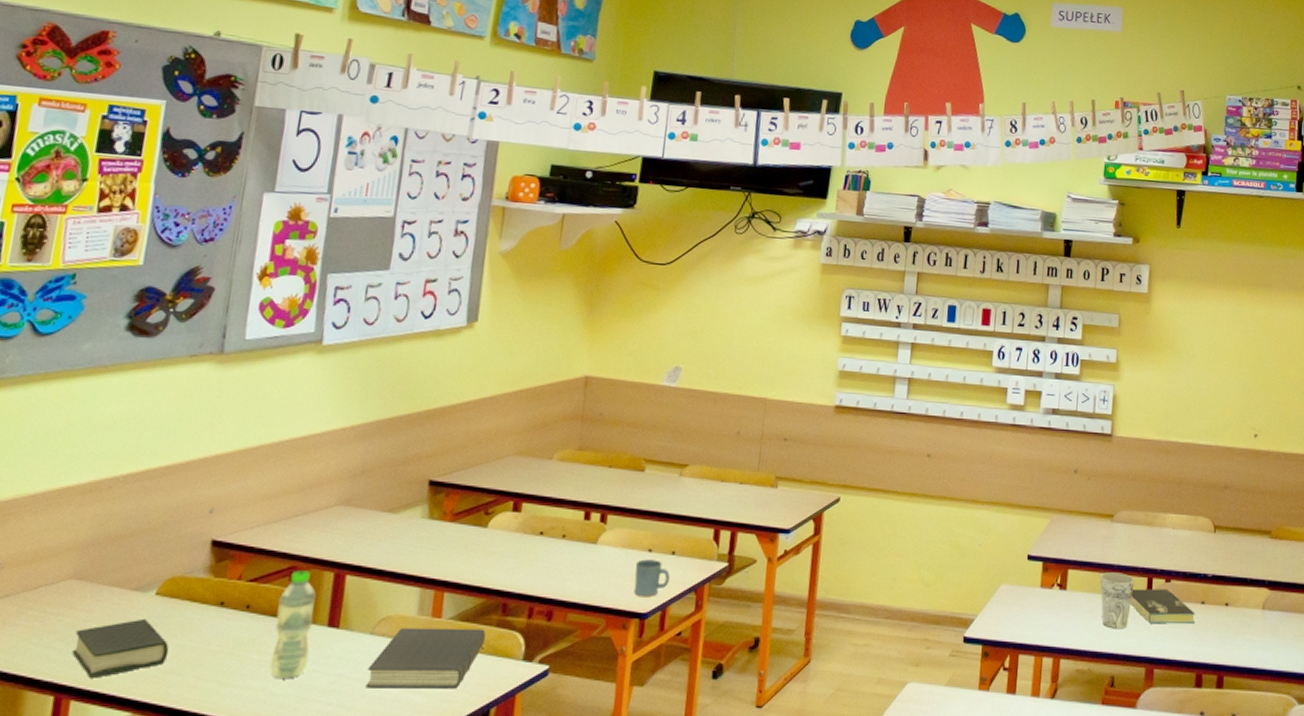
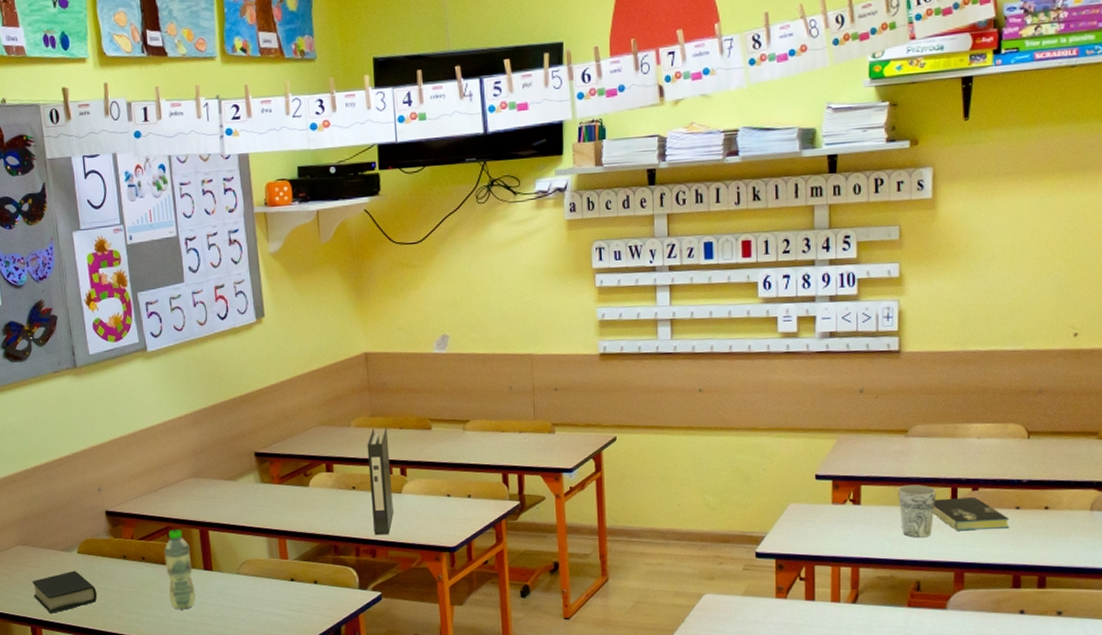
book: present [365,627,486,689] -> none [241,566,326,614]
binder: none [555,464,594,594] -> present [367,428,394,536]
mug: present [634,559,670,598] -> none [437,503,470,535]

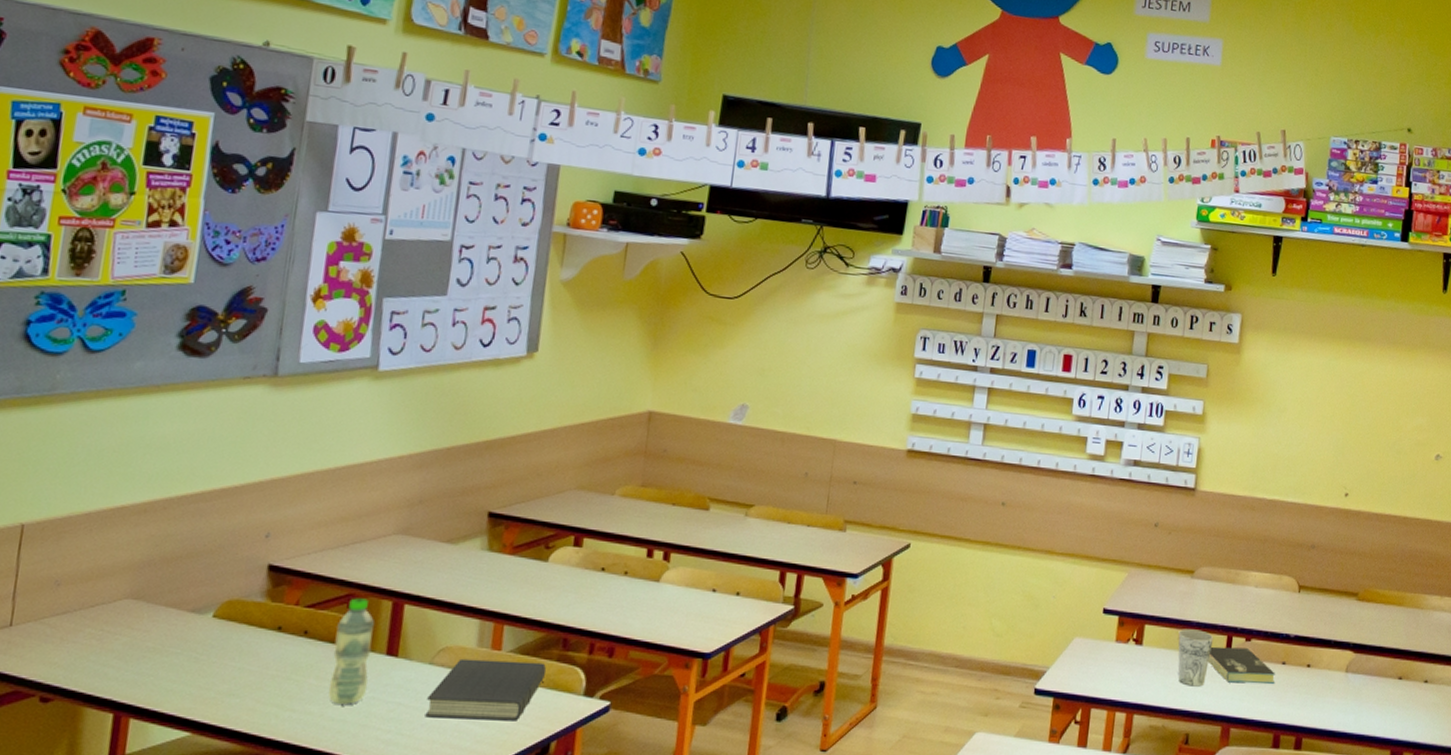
book: present [32,570,98,613] -> none [130,640,228,697]
book: none [241,566,326,614] -> present [425,658,547,721]
binder: present [367,428,394,536] -> none [616,501,658,632]

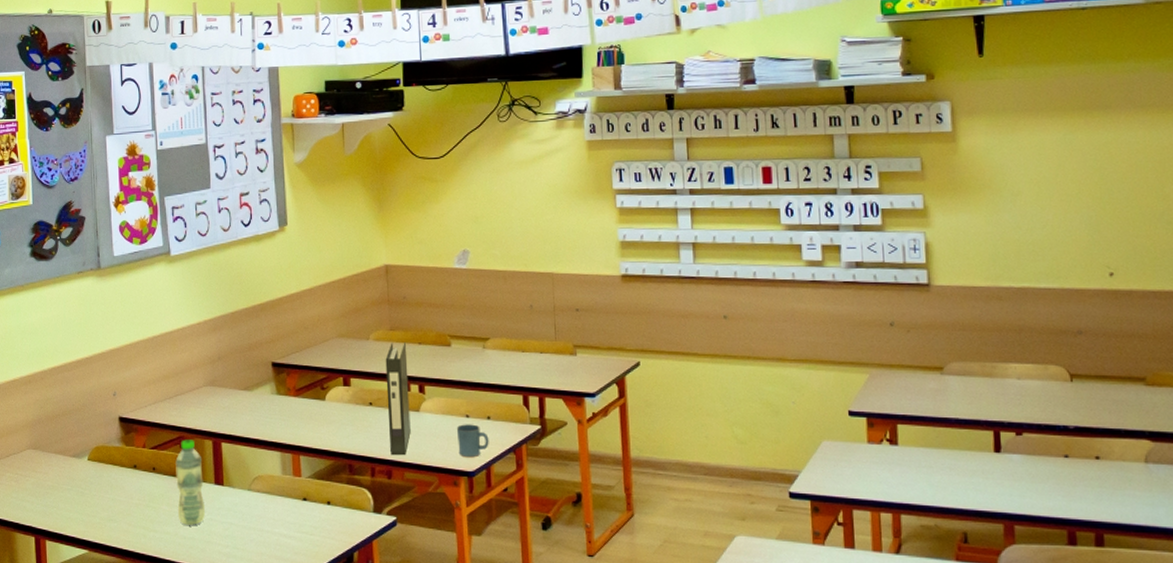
book: present [425,658,547,721] -> none [251,485,340,536]
binder: none [616,501,658,632] -> present [385,343,411,456]
mug: none [697,599,734,638] -> present [456,424,489,458]
cup: present [1177,629,1214,687] -> none [936,426,978,484]
book: present [1207,646,1276,685] -> none [975,442,1060,480]

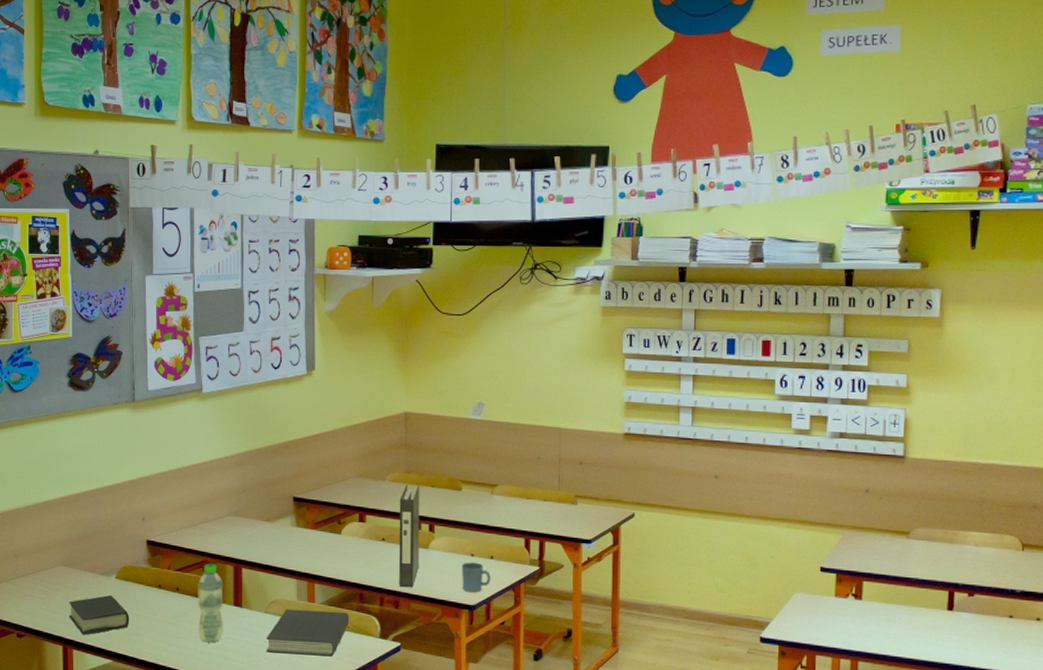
book: none [40,478,105,524] -> present [69,595,130,635]
book: none [251,485,340,536] -> present [266,609,350,657]

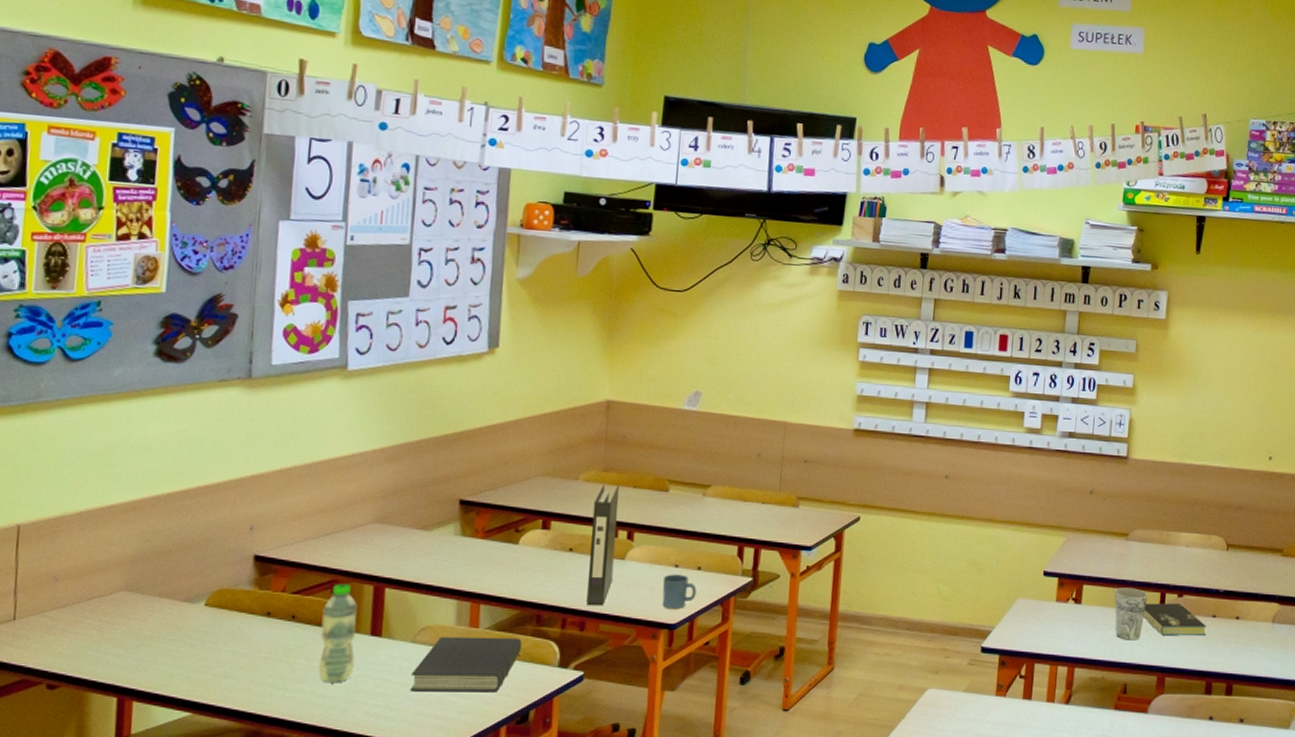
book: present [69,595,130,635] -> none [130,627,222,681]
cup: none [897,585,935,638] -> present [1114,587,1148,641]
book: none [930,601,1003,637] -> present [1143,603,1207,637]

